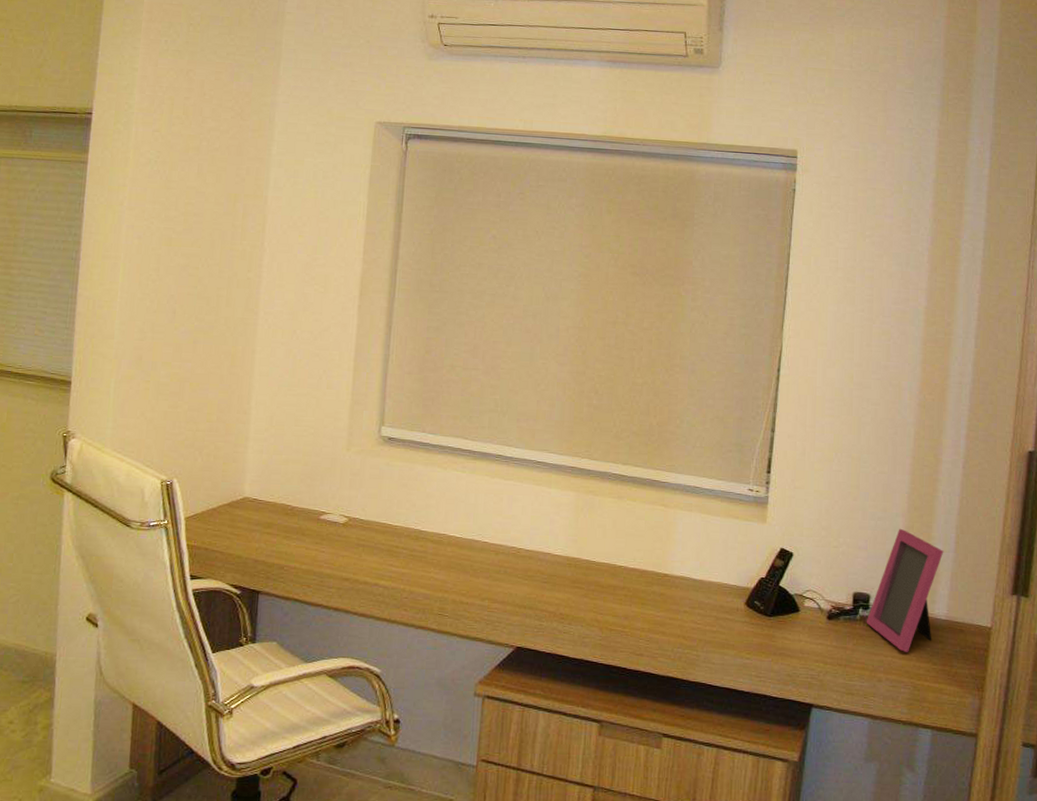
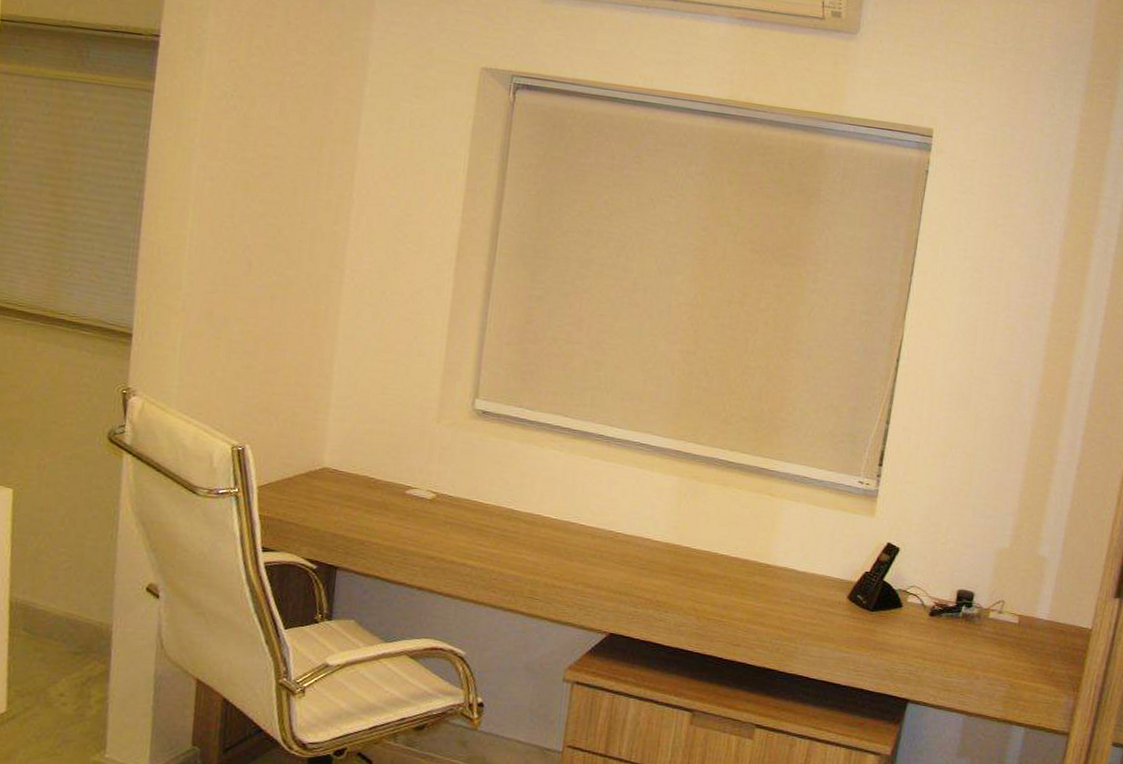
picture frame: present [866,528,944,652] -> none [968,527,1052,651]

